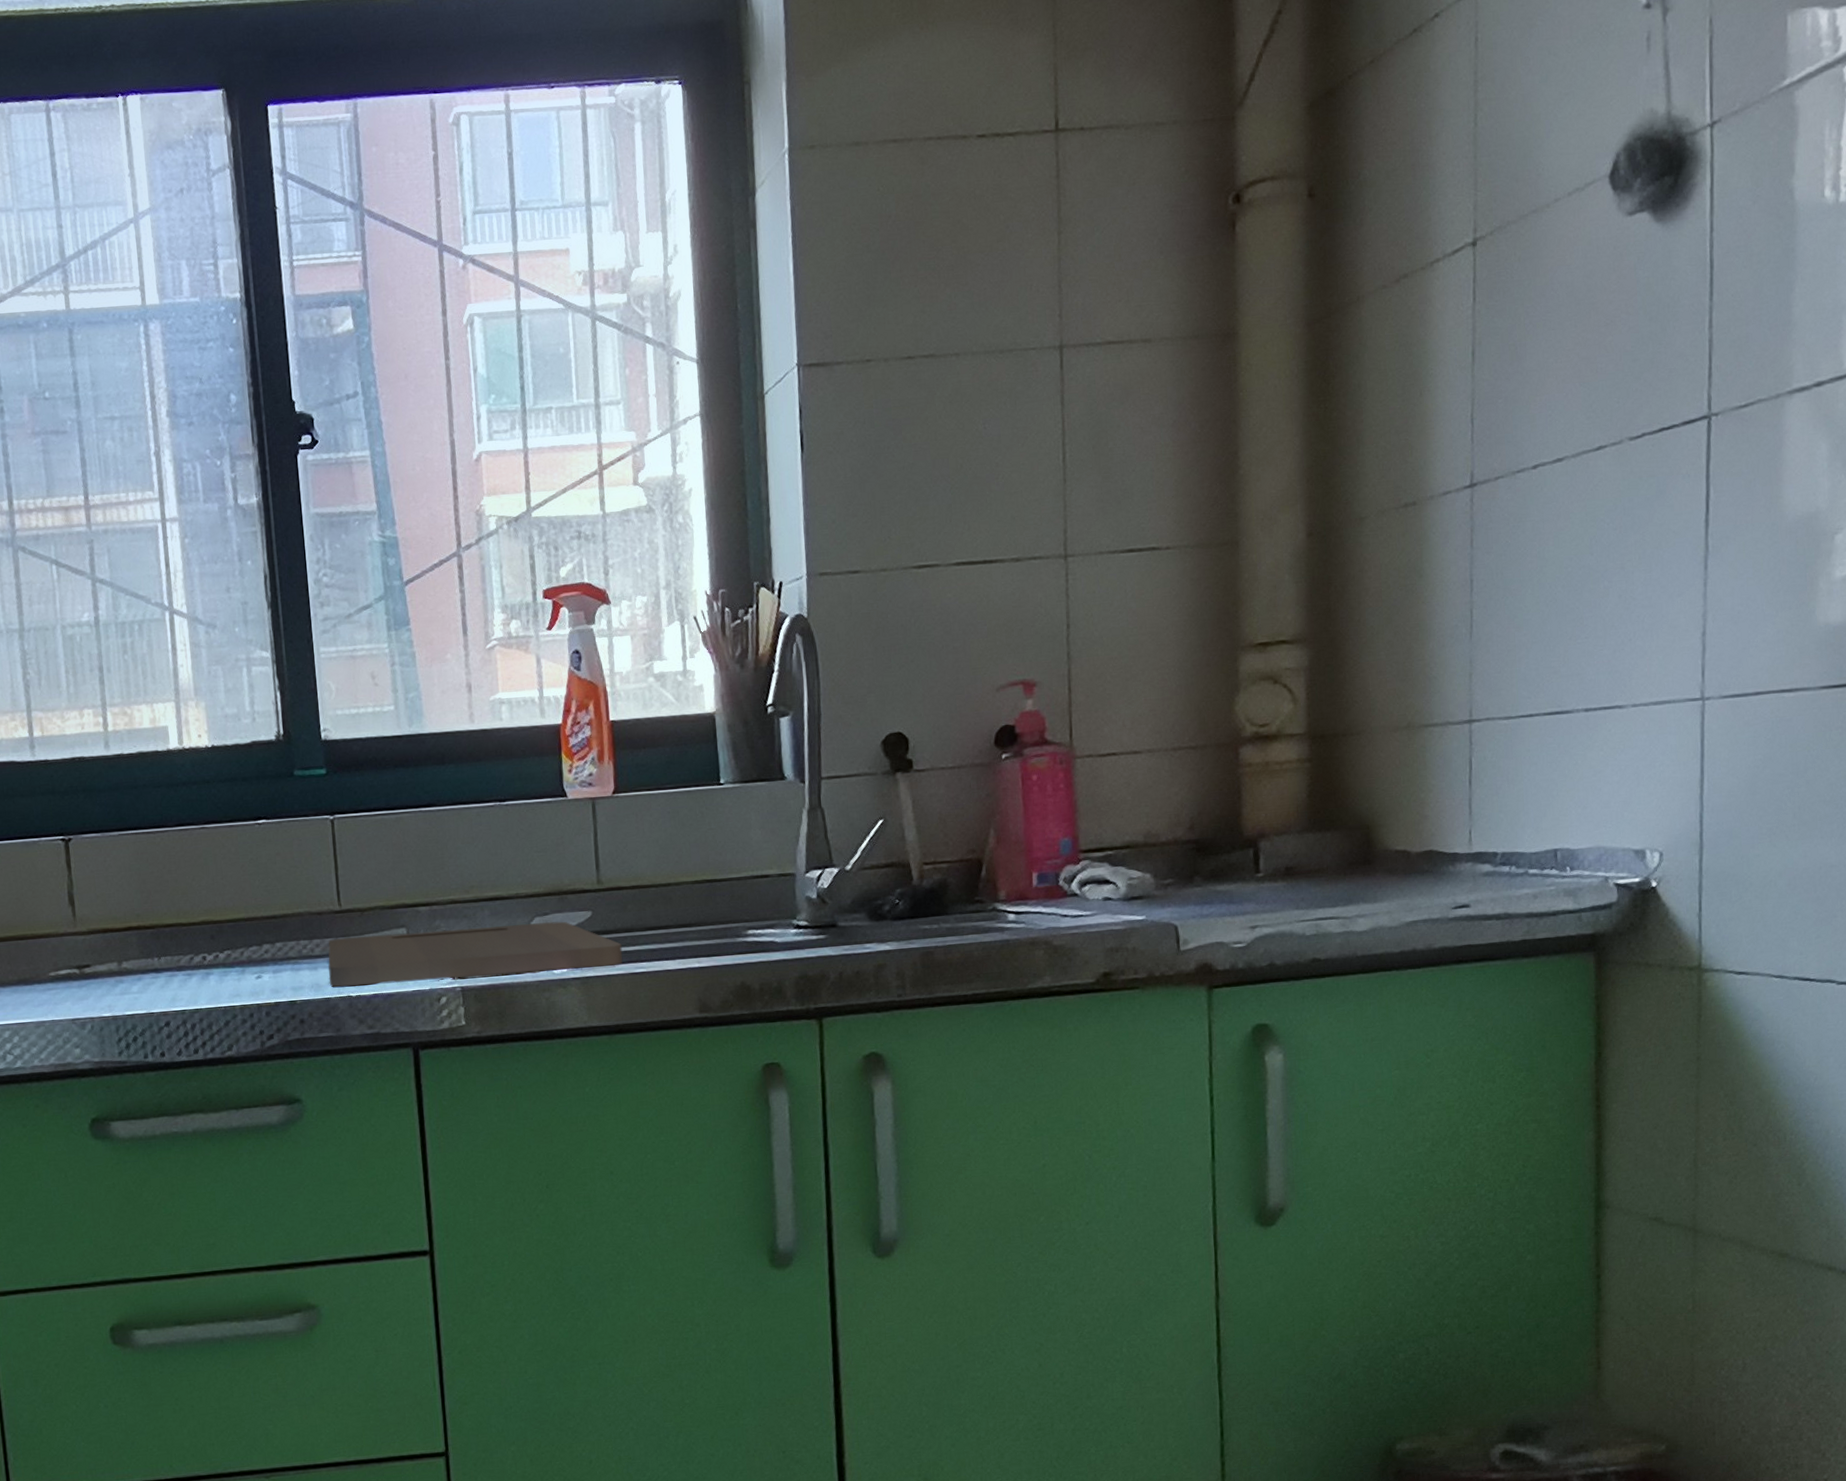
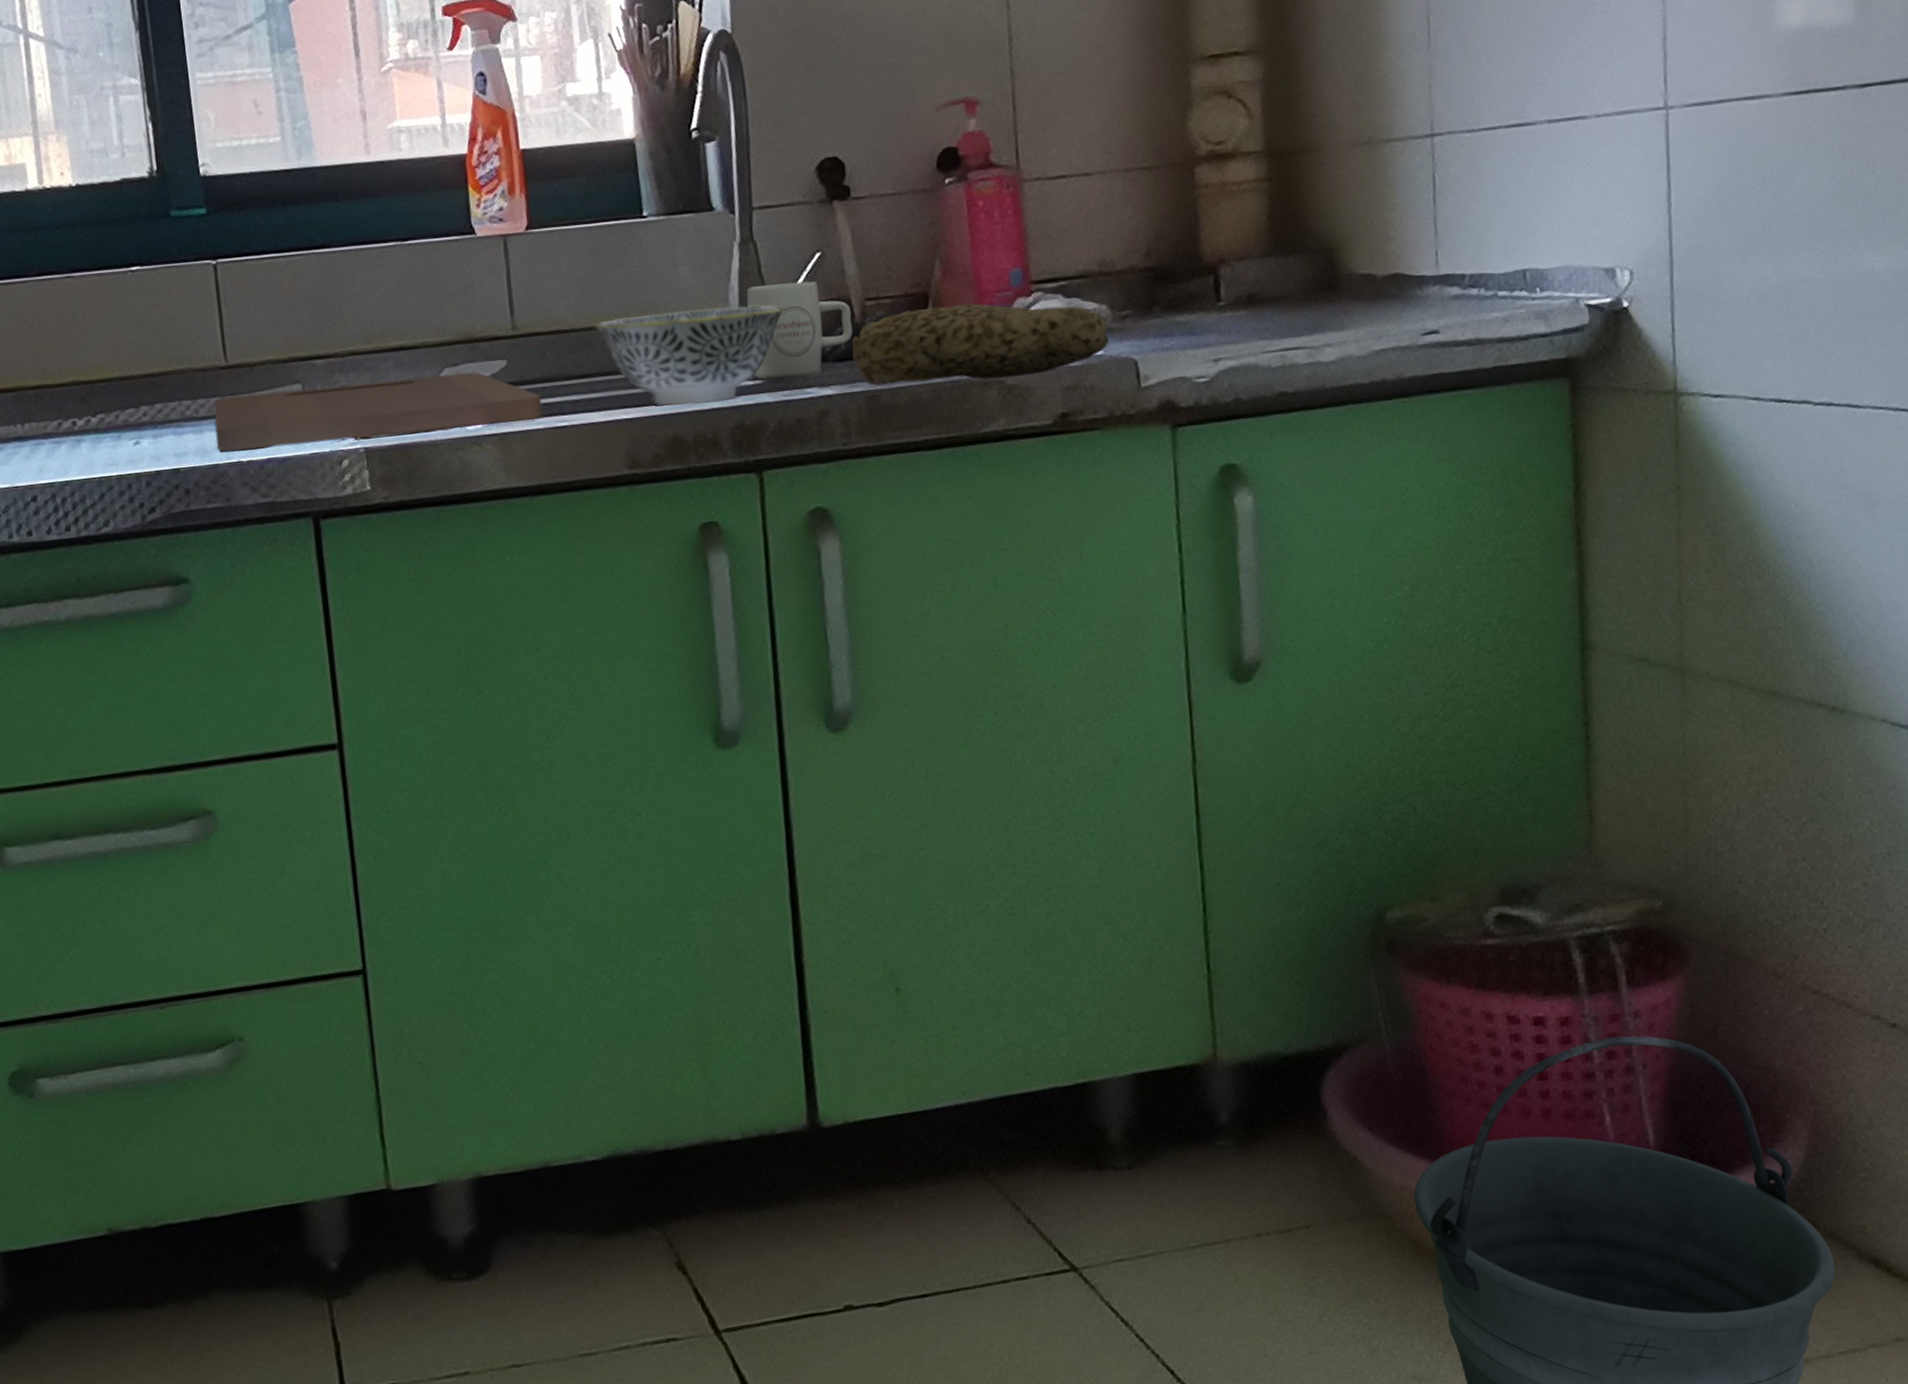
bowl: none [672,867,847,957] -> present [594,305,784,406]
mug: none [813,845,911,935] -> present [746,281,853,379]
sponge: none [909,869,1152,944] -> present [852,303,1110,386]

